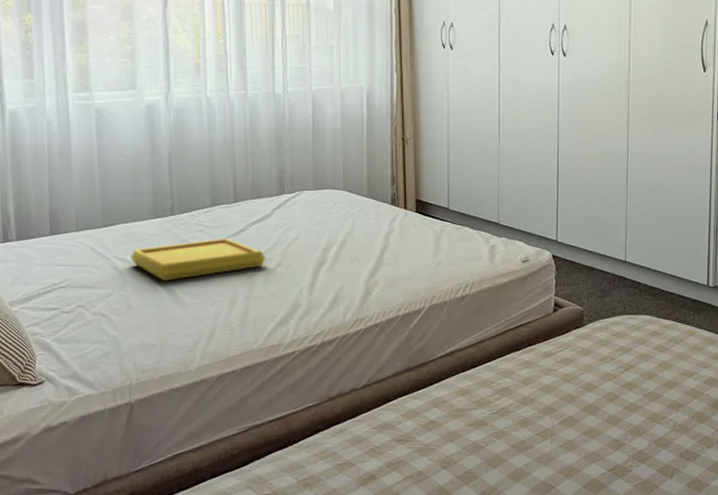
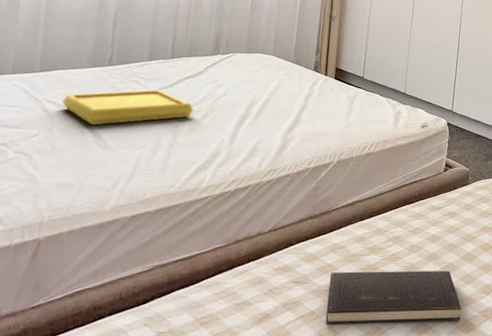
hardcover book: none [435,424,587,486] -> present [325,270,462,325]

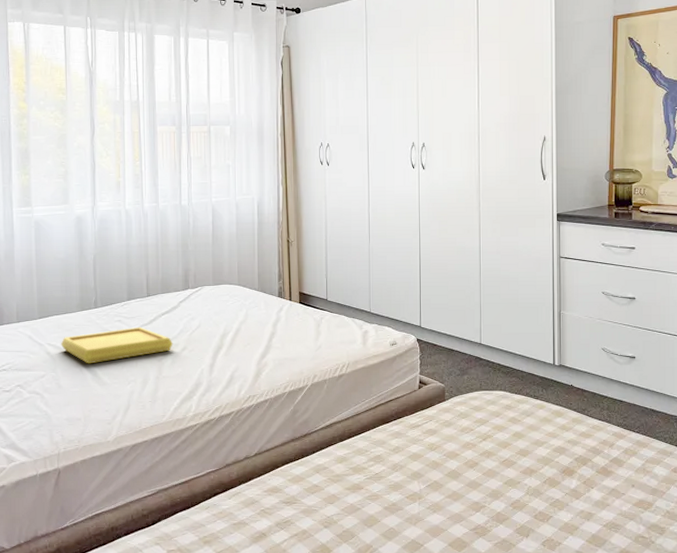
hardcover book: present [325,270,462,325] -> none [317,488,452,543]

